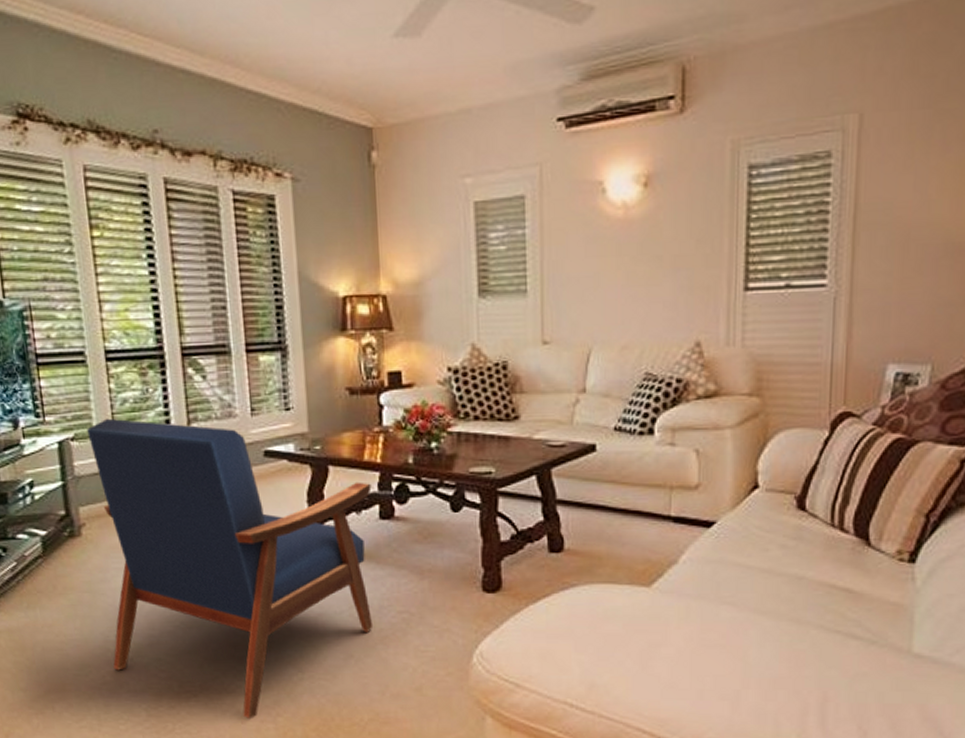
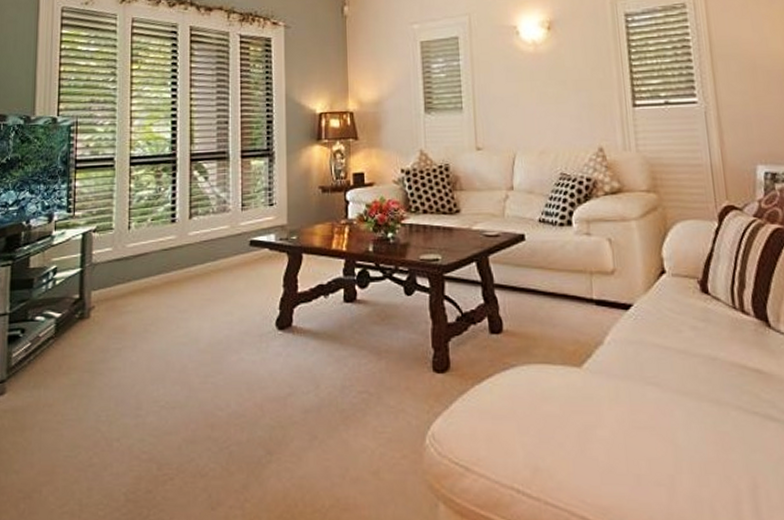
armchair: present [87,418,374,718] -> none [101,212,338,504]

